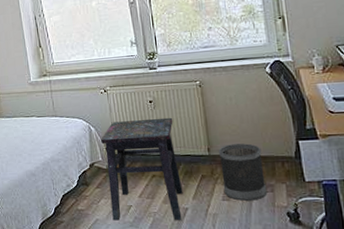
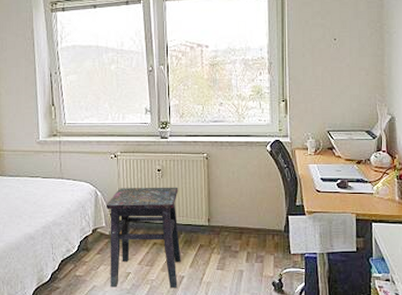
wastebasket: present [218,143,268,201] -> none [217,216,257,270]

